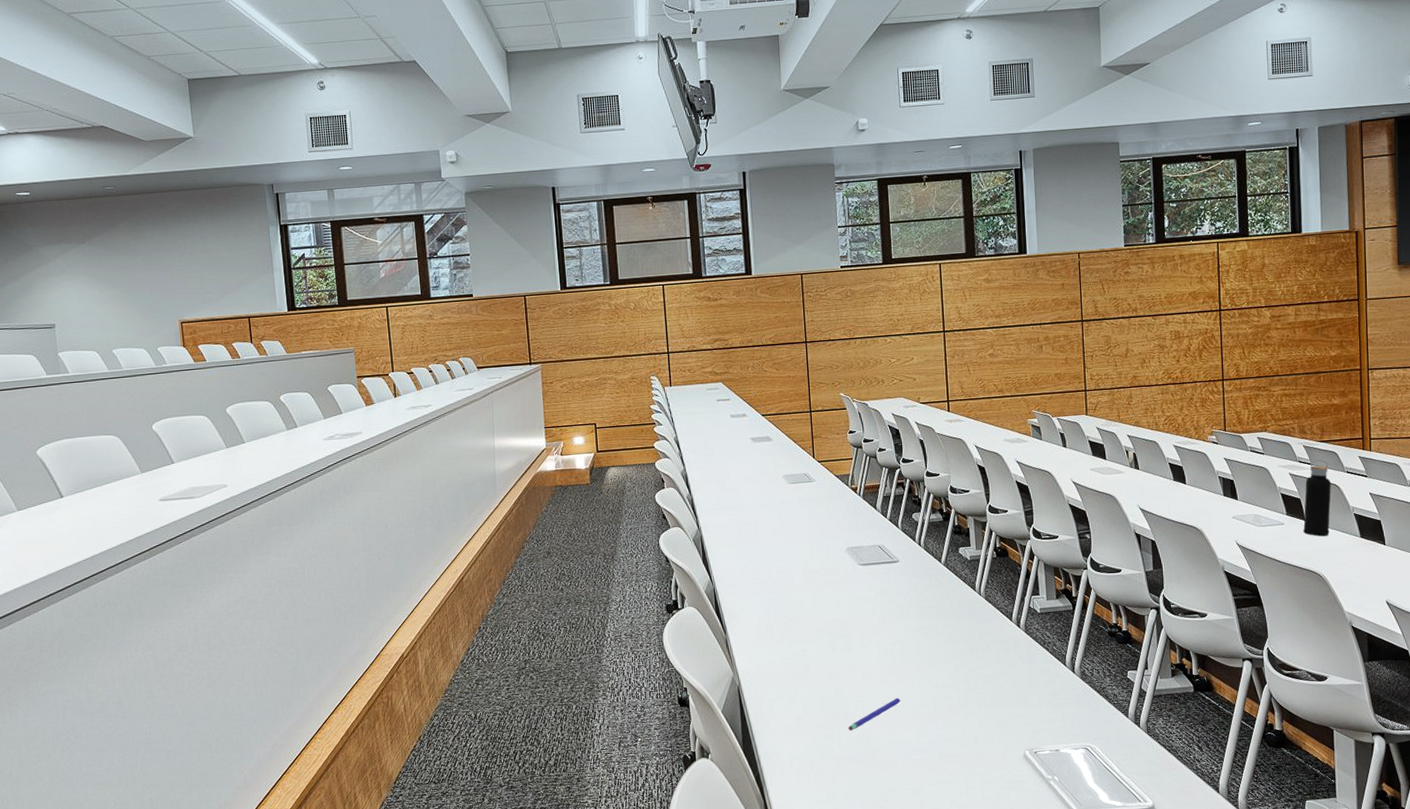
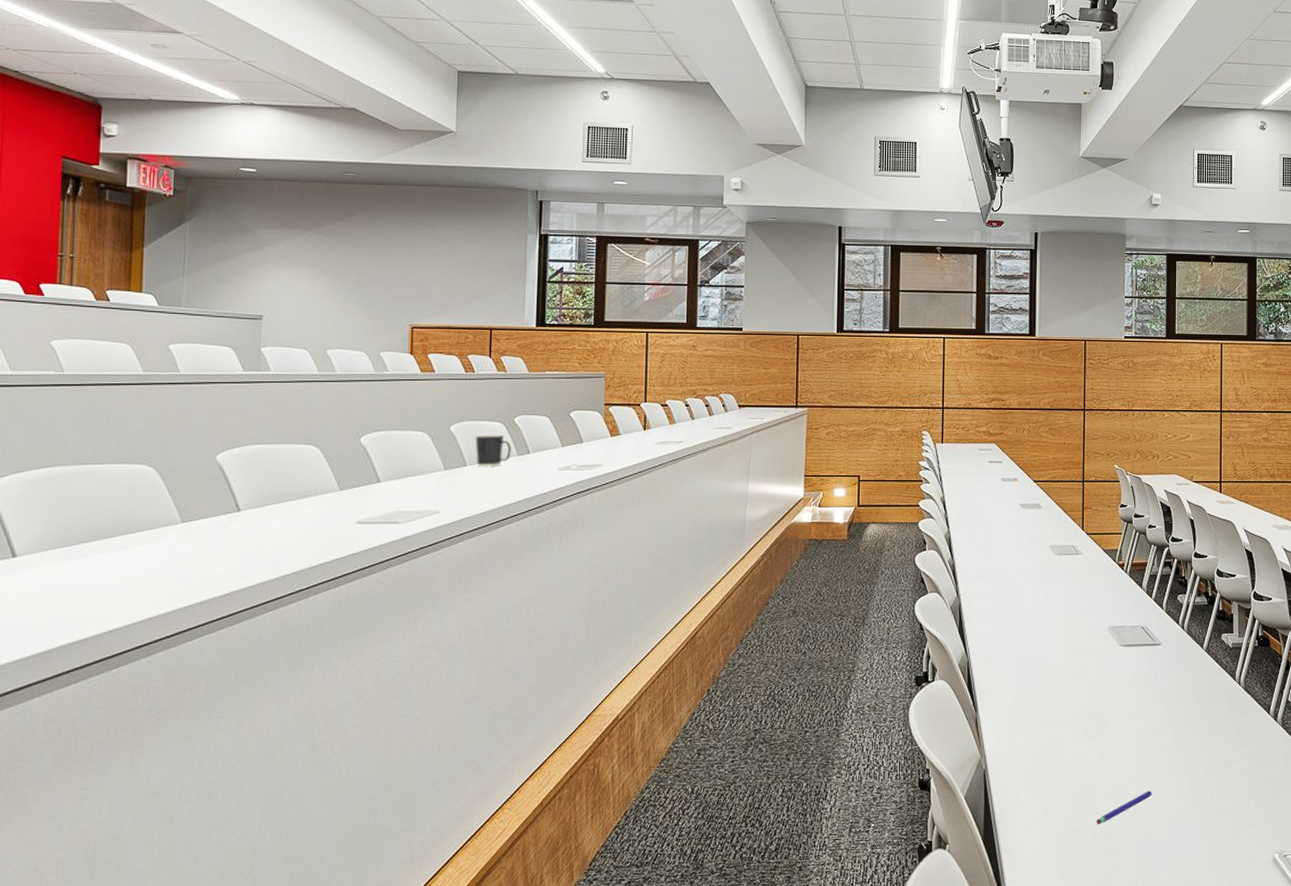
mug: none [248,412,281,443] -> present [475,434,511,467]

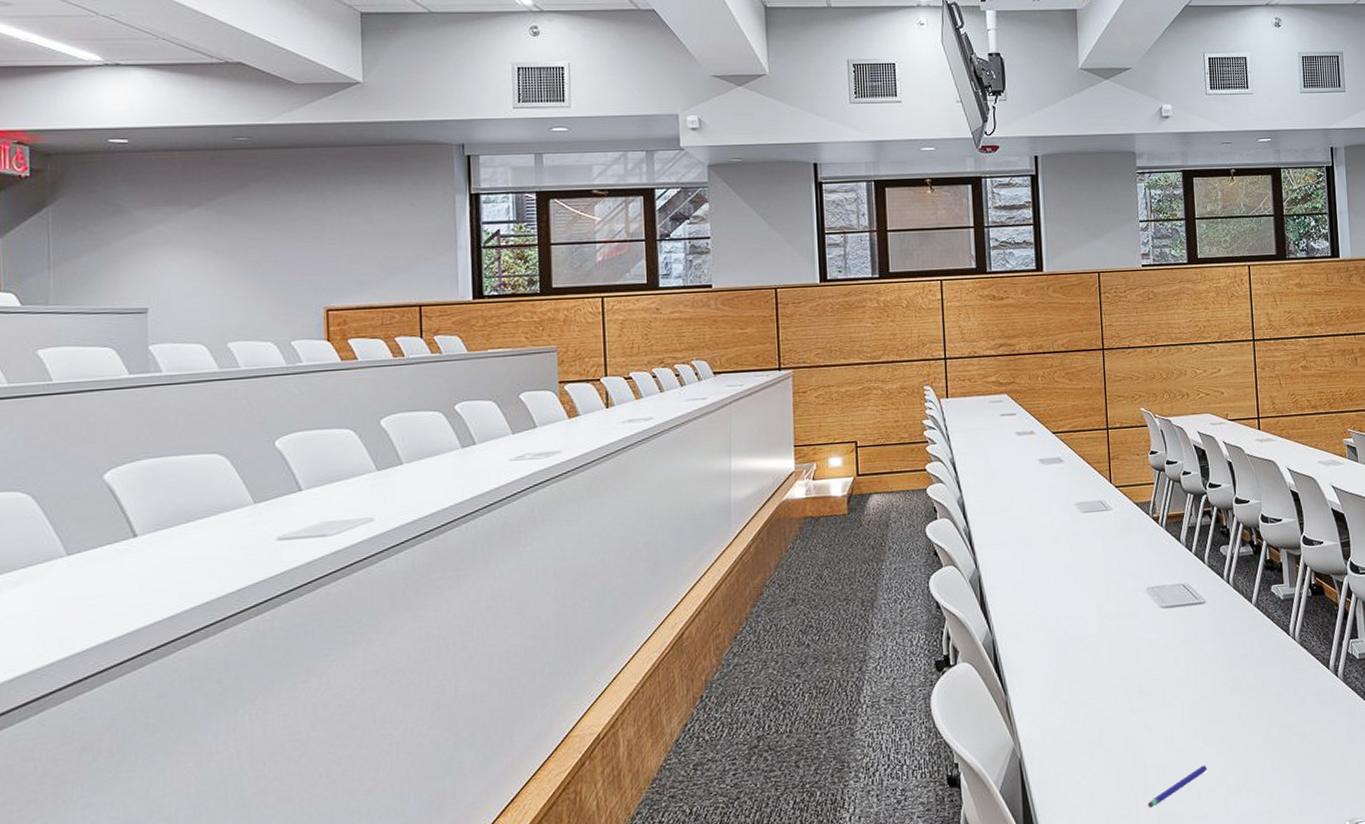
mug: present [475,434,511,467] -> none [410,425,454,464]

